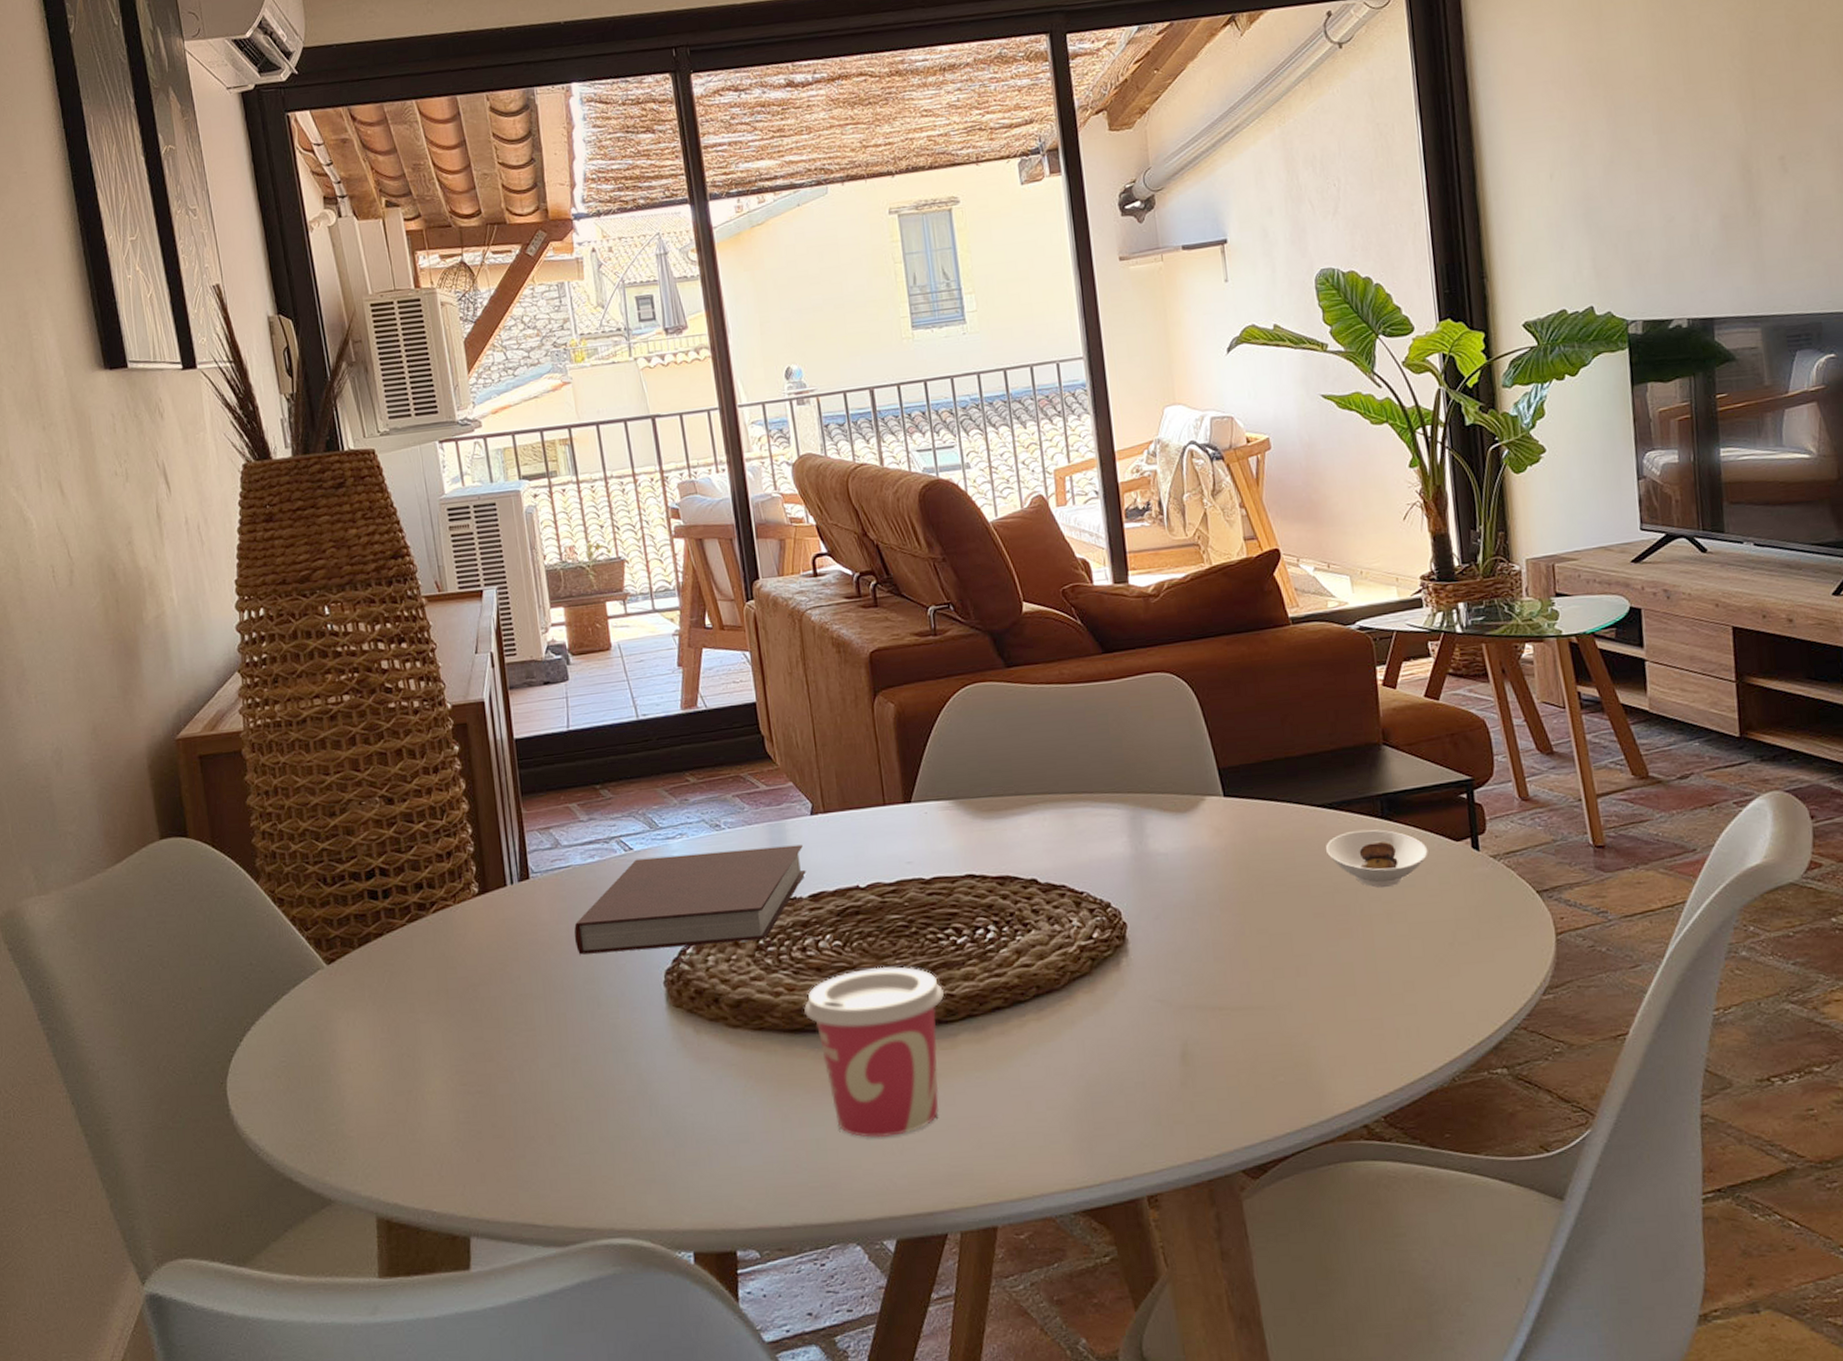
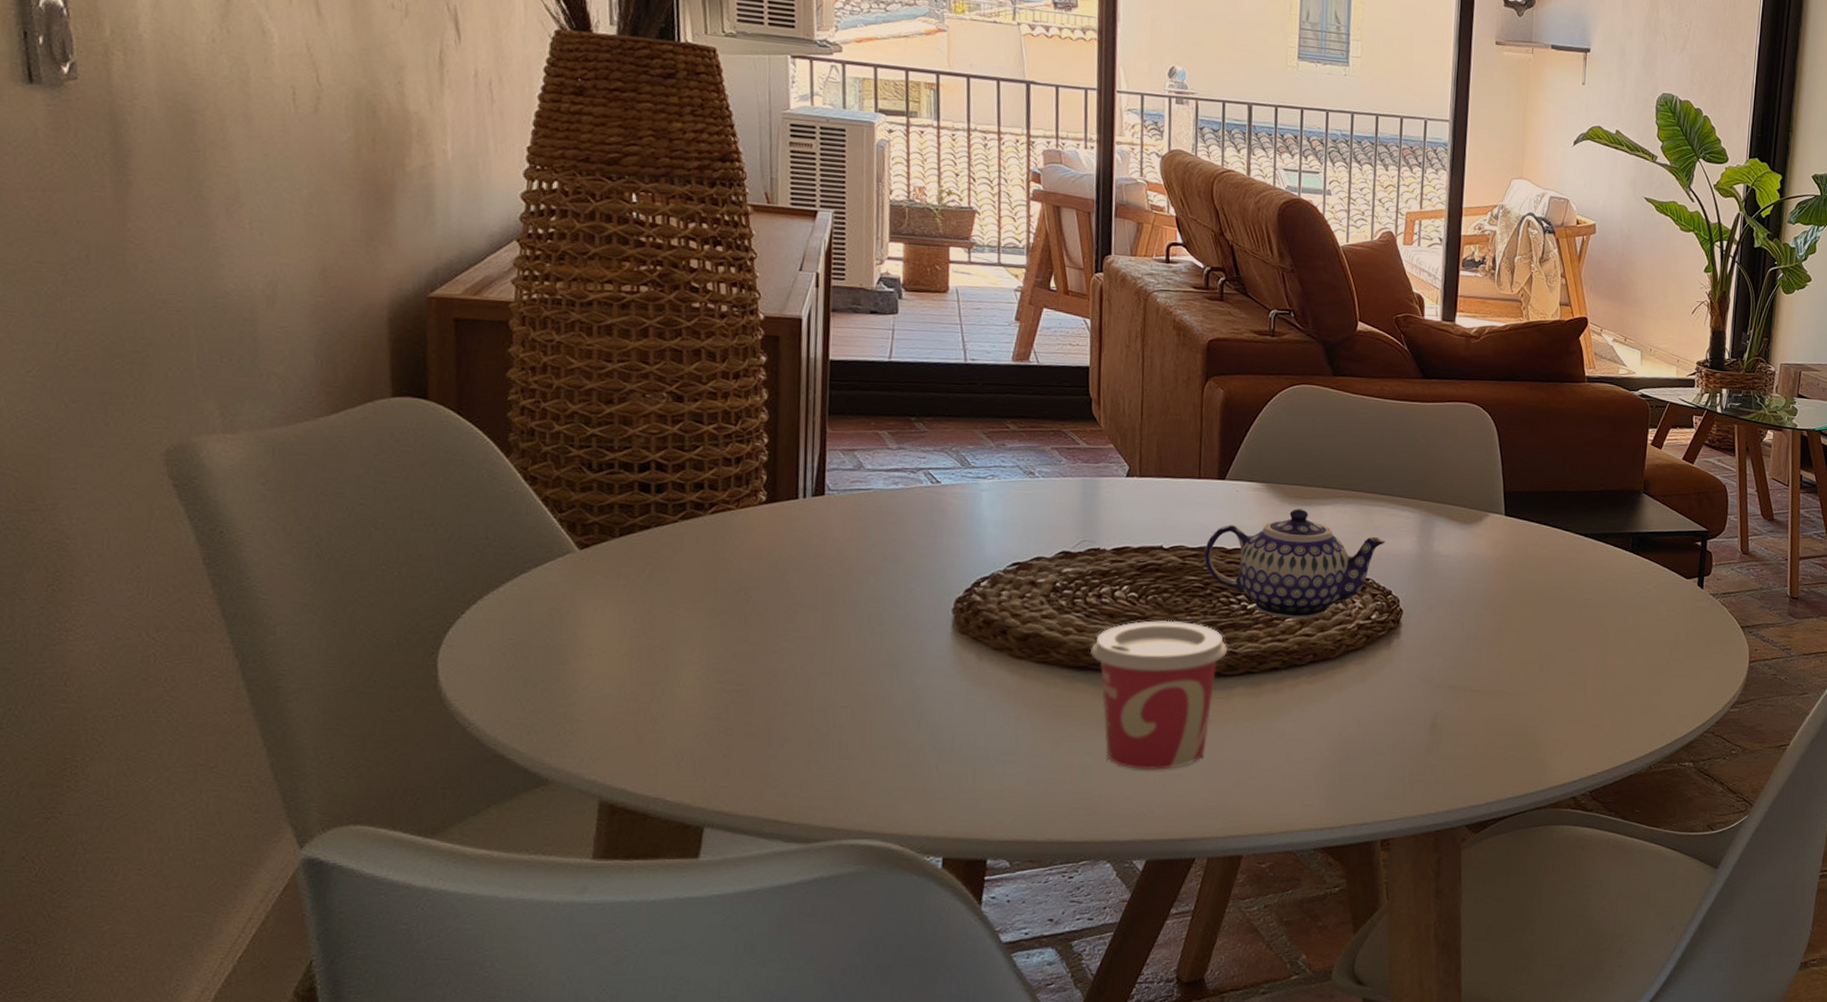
notebook: present [574,844,806,955] -> none [864,492,1114,583]
teapot: none [902,823,1095,949] -> present [1204,509,1386,618]
saucer: present [1326,829,1428,888] -> none [1582,559,1663,608]

